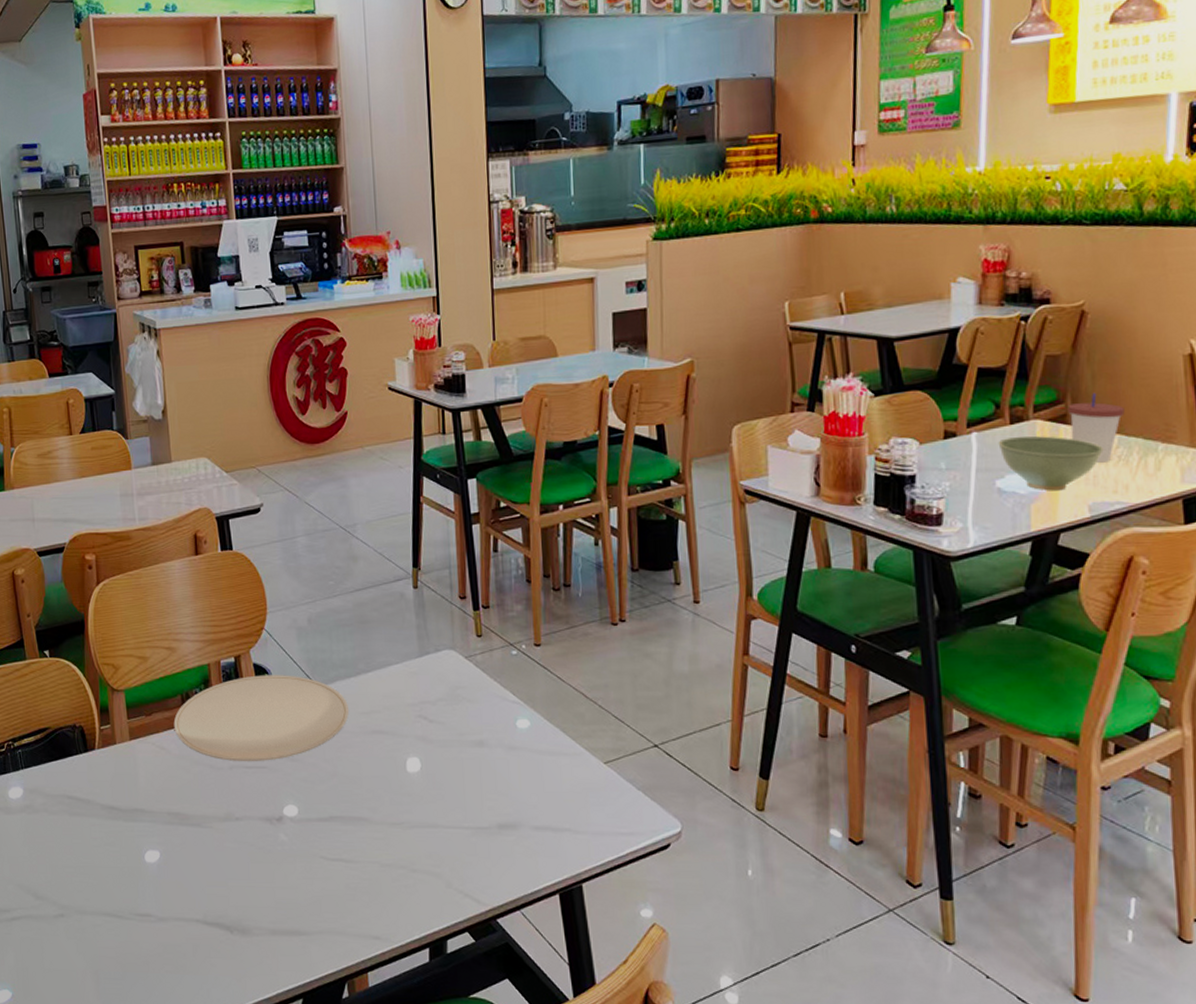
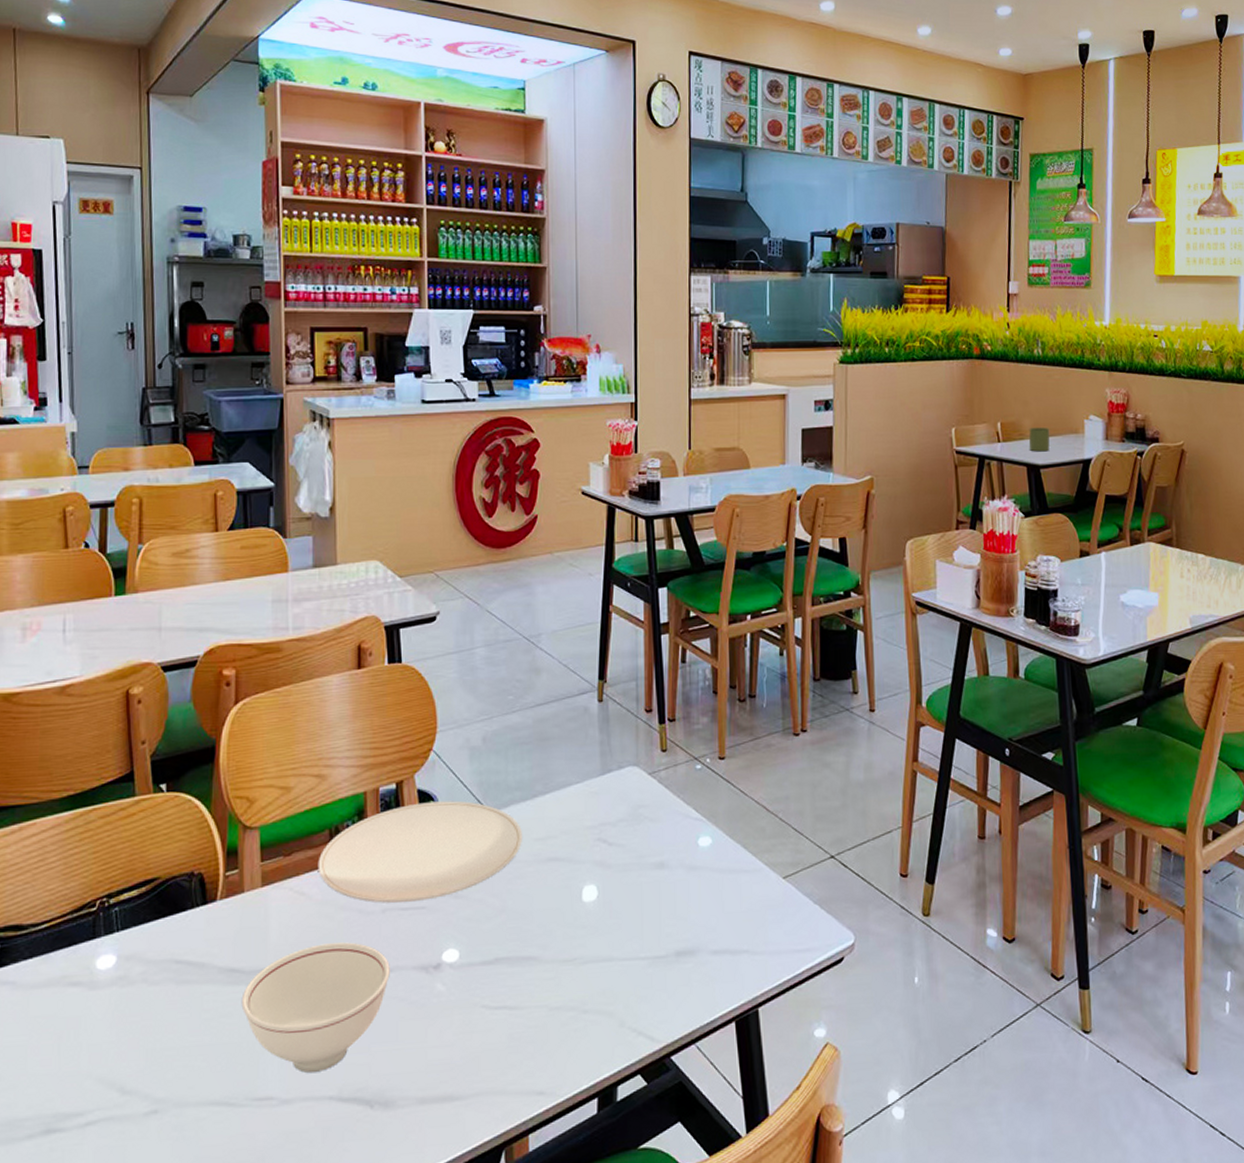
bowl: none [120,792,240,898] -> present [241,942,390,1073]
cup: none [879,295,907,323] -> present [1029,428,1050,452]
bowl: present [998,435,1104,491] -> none [1121,556,1200,605]
cup: present [1067,392,1125,463] -> none [1173,520,1214,581]

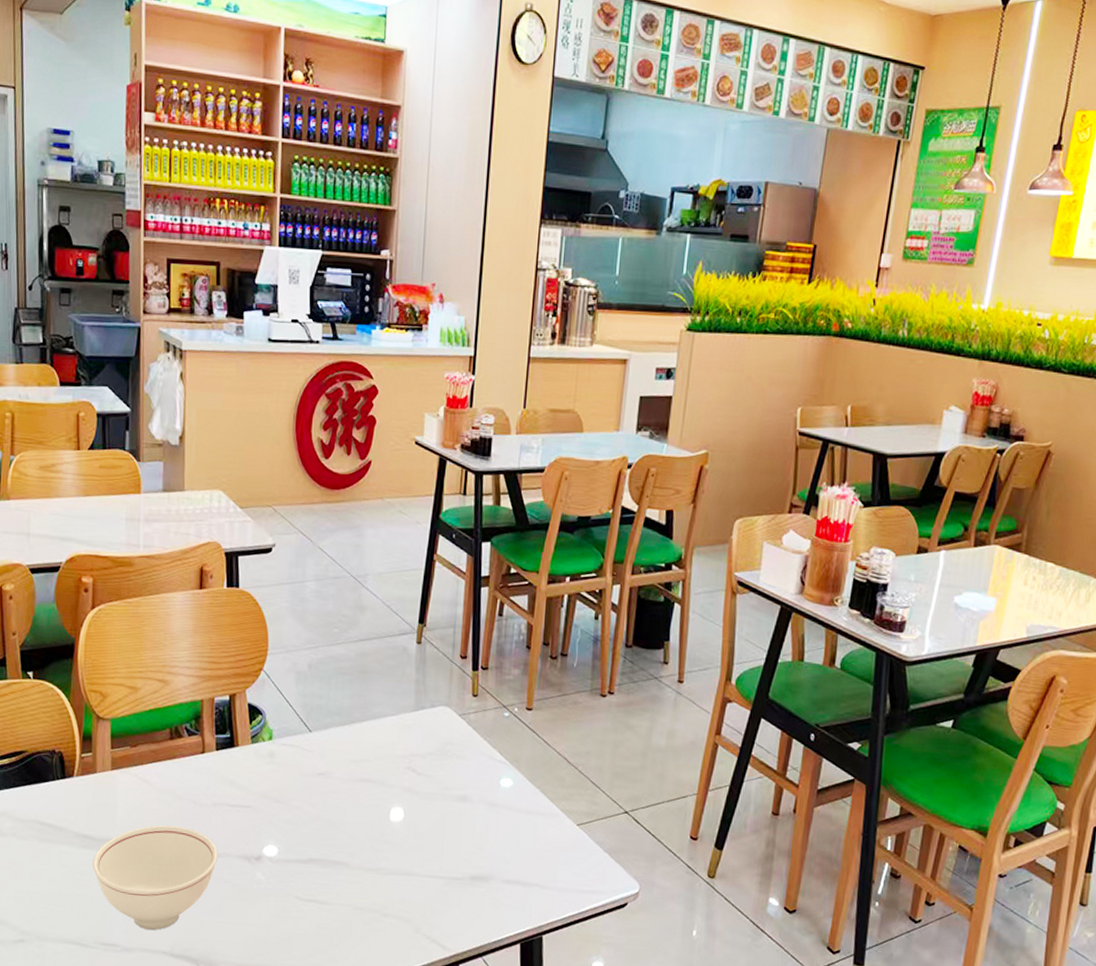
plate: present [317,800,523,903] -> none [159,715,340,801]
cup: present [1029,428,1050,452] -> none [878,414,904,441]

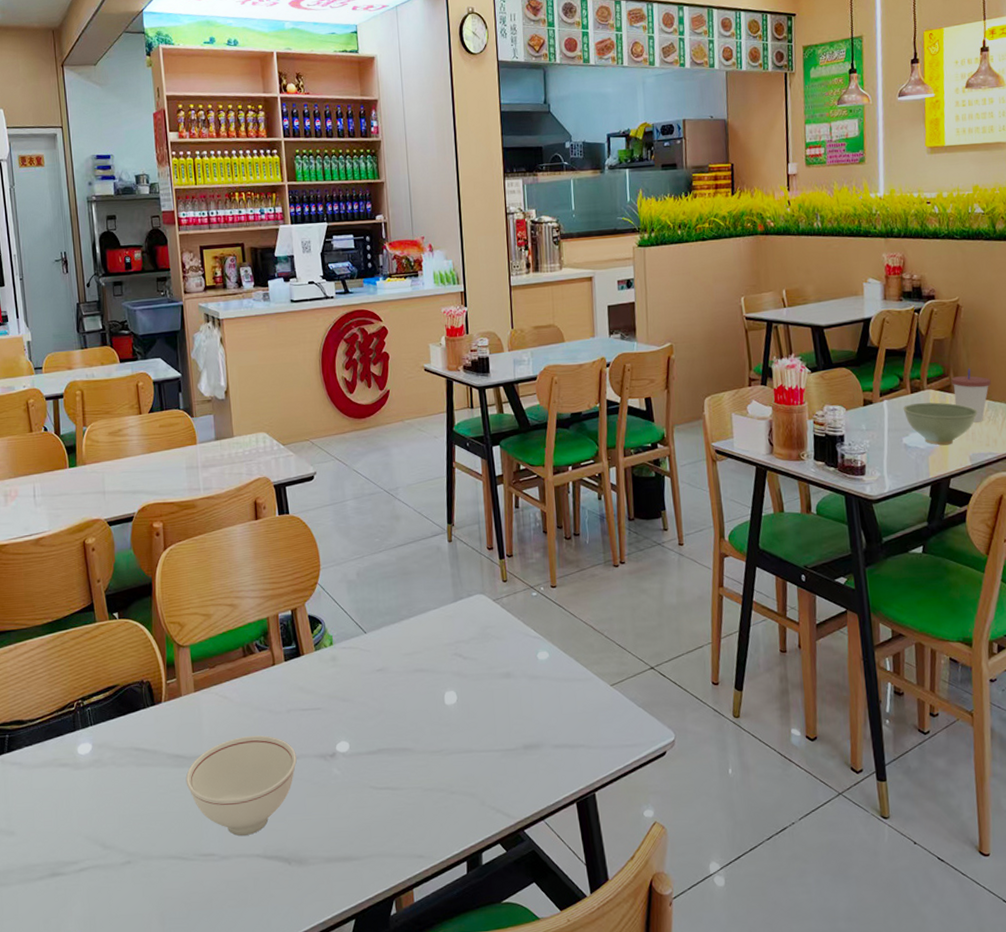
bowl: none [961,558,1047,612] -> present [903,402,978,446]
cup: none [1022,526,1069,590] -> present [951,368,991,423]

